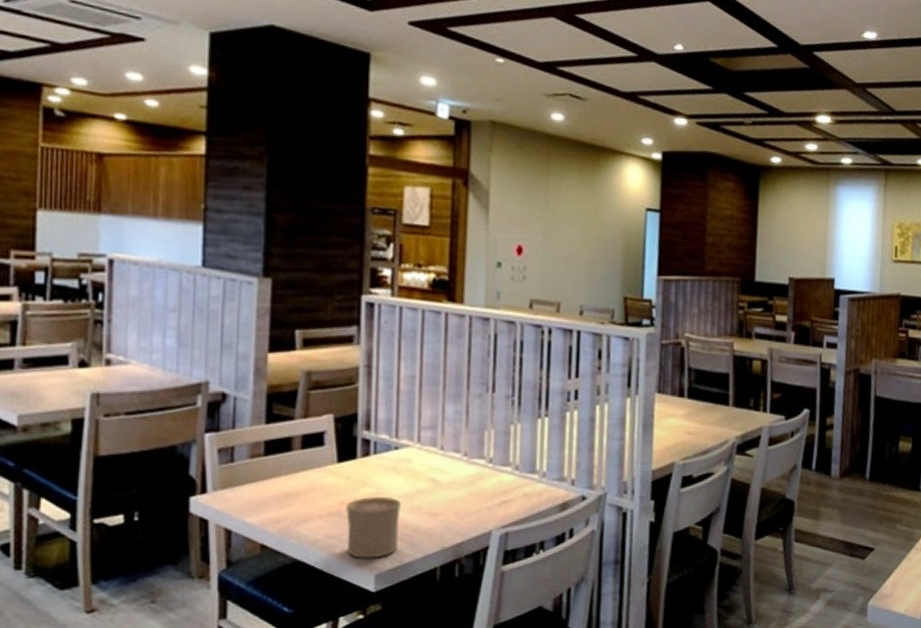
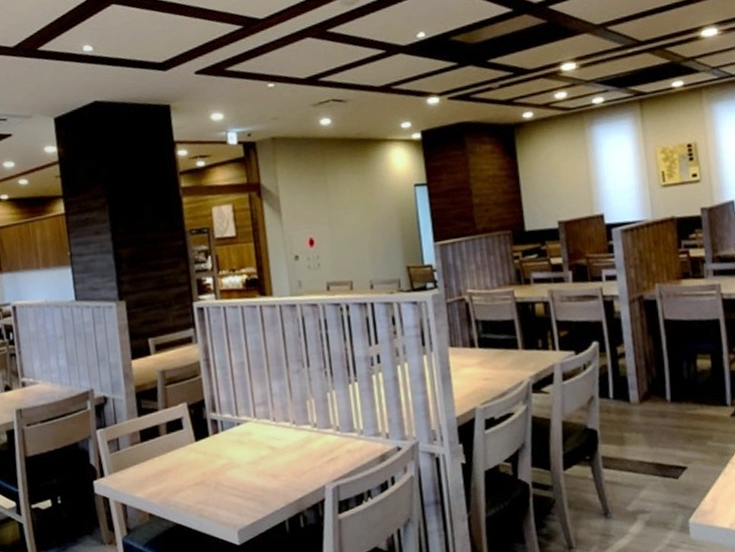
cup: present [346,497,401,558] -> none [207,465,252,518]

